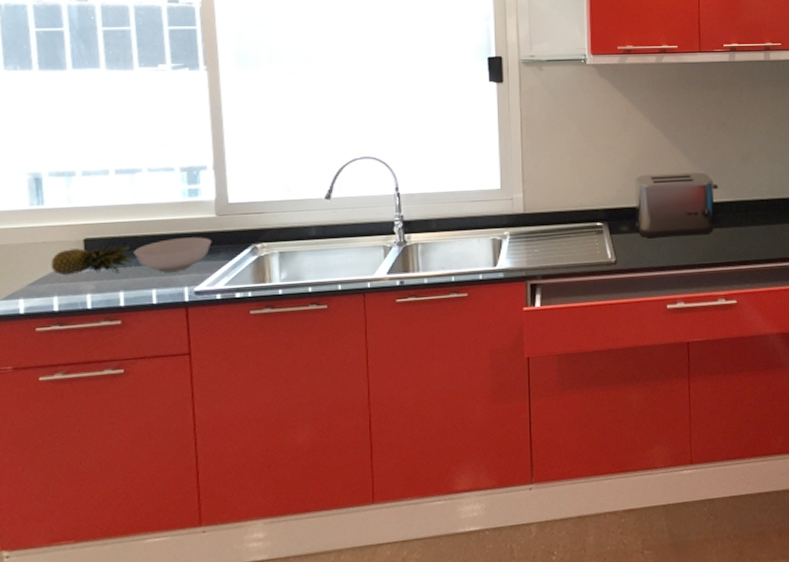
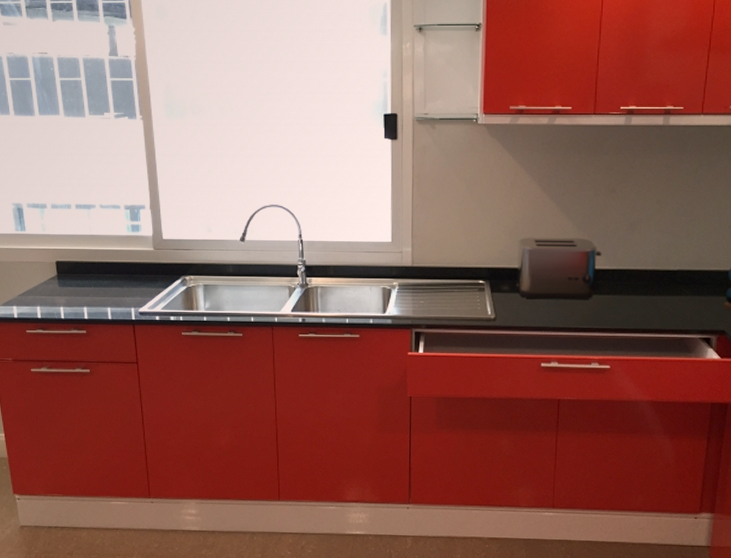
fruit: present [51,244,133,276] -> none [33,268,93,291]
bowl: present [134,237,212,272] -> none [93,266,151,294]

